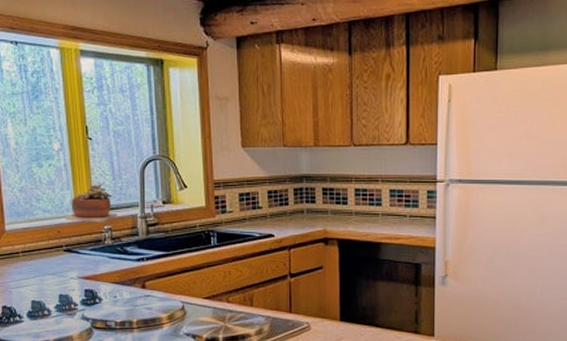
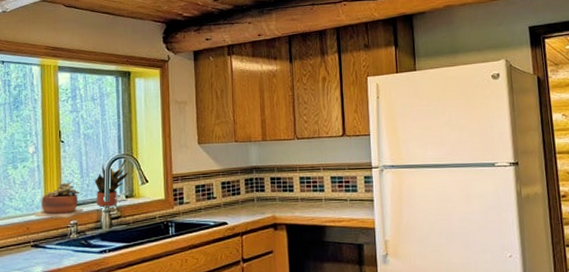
potted plant: none [128,159,166,212] -> present [94,157,129,207]

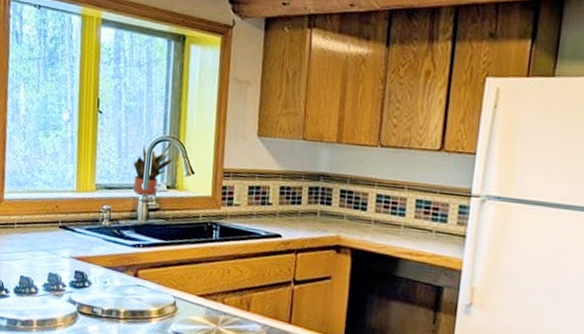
succulent plant: present [34,182,83,218] -> none [64,160,119,202]

